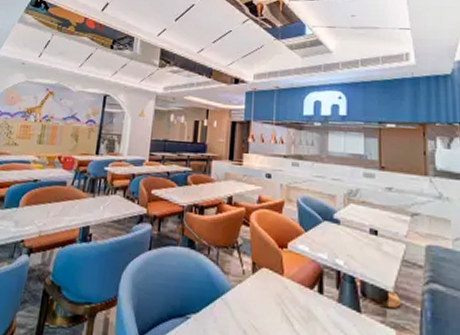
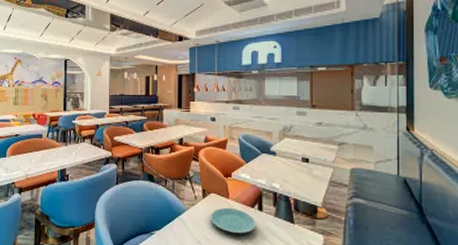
plate: none [260,287,315,324] -> present [211,207,256,234]

